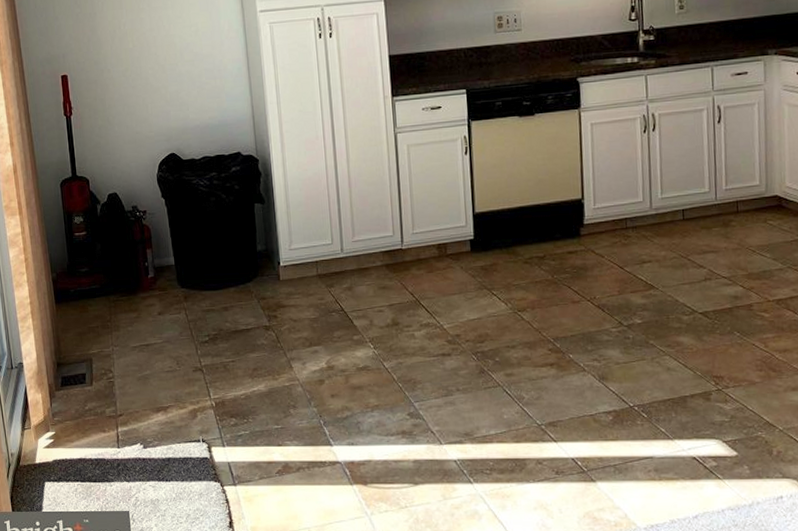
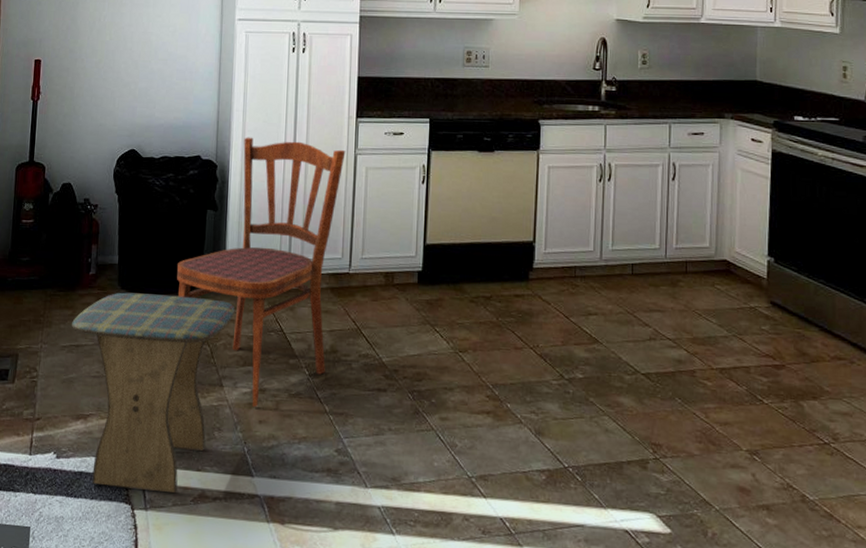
stool: none [138,288,295,468] -> present [71,292,236,493]
dining chair: none [233,127,389,383] -> present [177,137,346,407]

